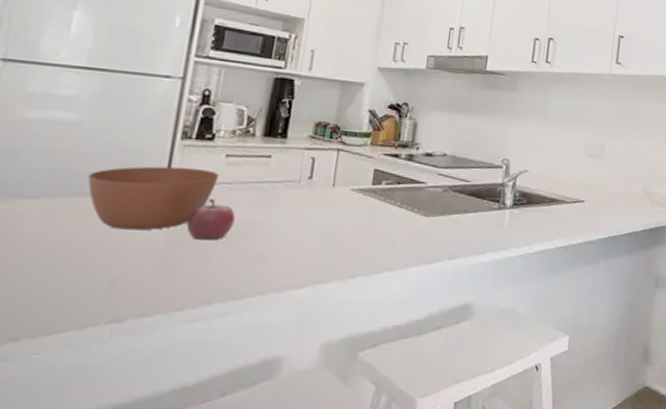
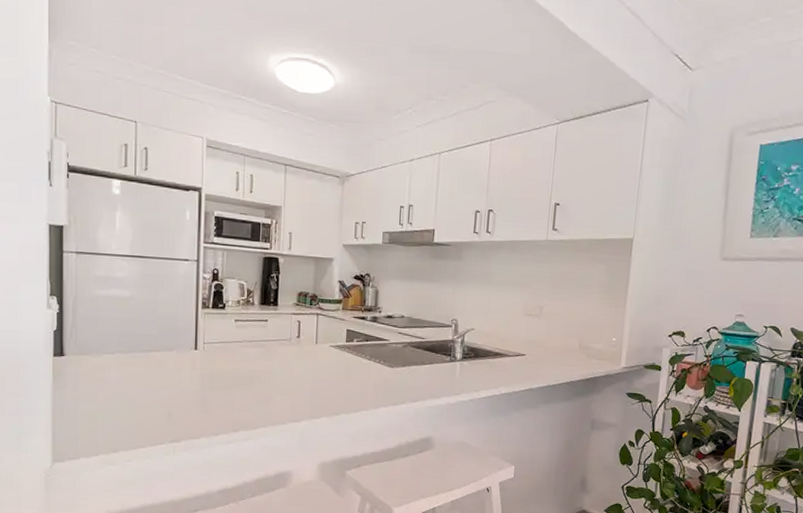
bowl: present [88,166,219,231] -> none [144,329,232,377]
fruit: present [186,199,235,241] -> none [214,354,247,385]

